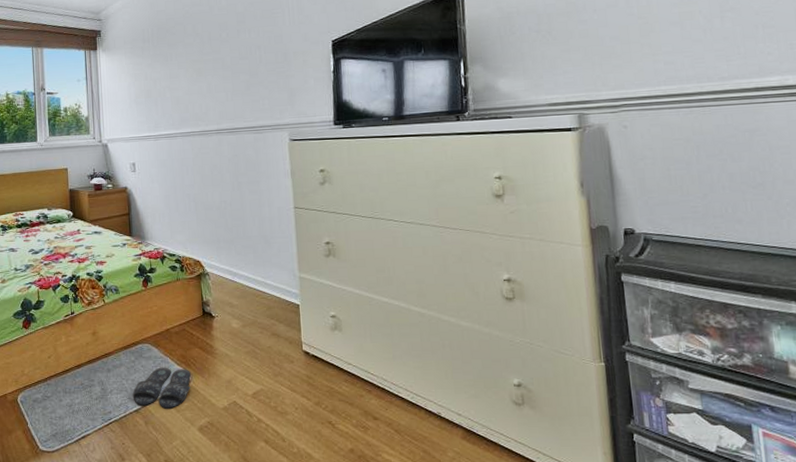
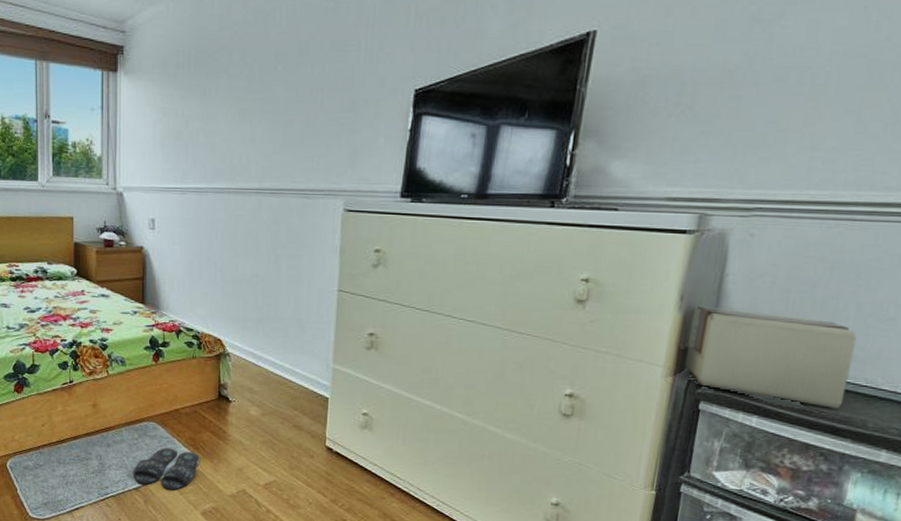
box: none [595,189,744,268] -> present [685,306,857,409]

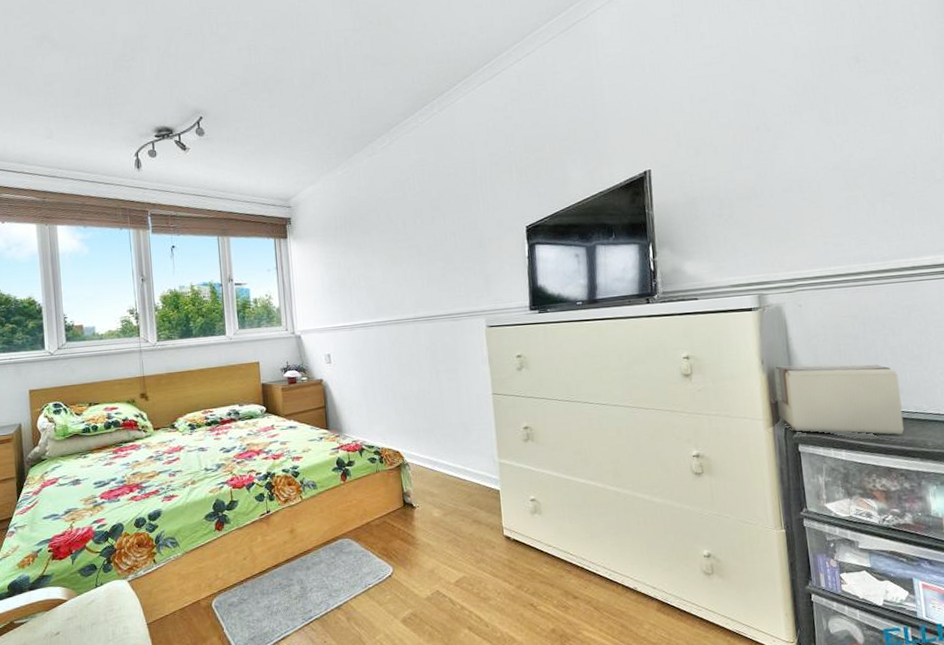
slippers: present [134,447,199,490] -> none [334,561,394,603]

